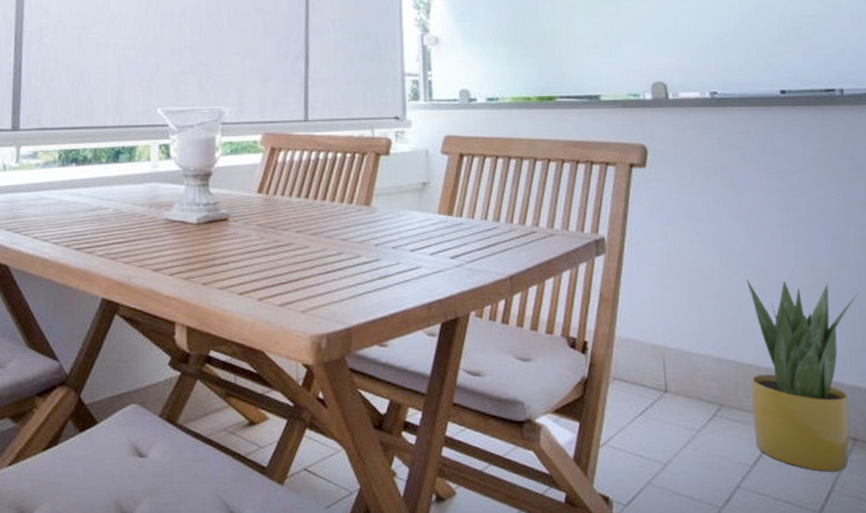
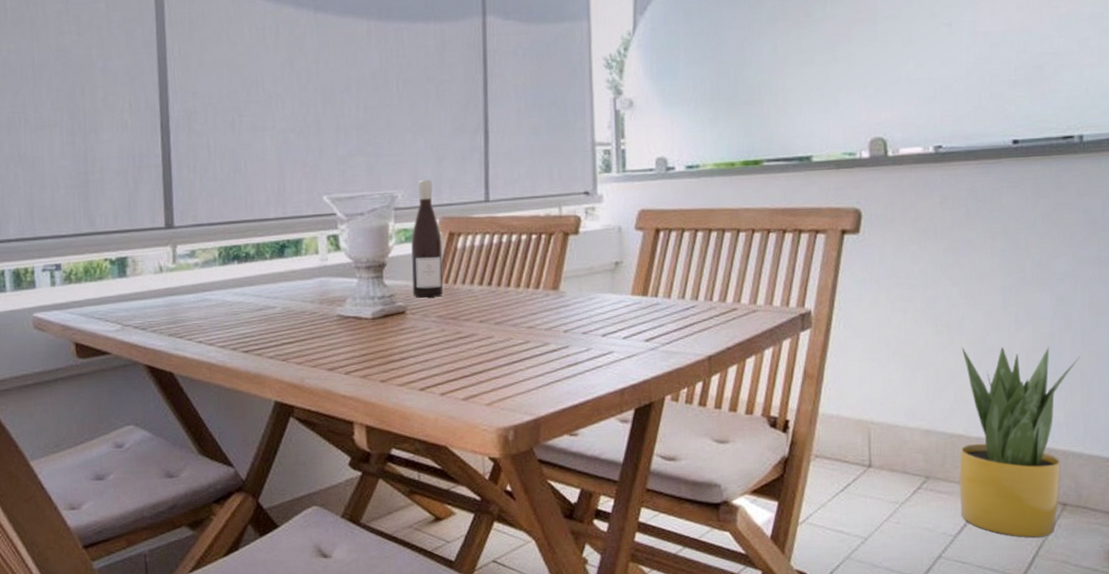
bottle: none [235,99,264,207] -> present [411,180,444,298]

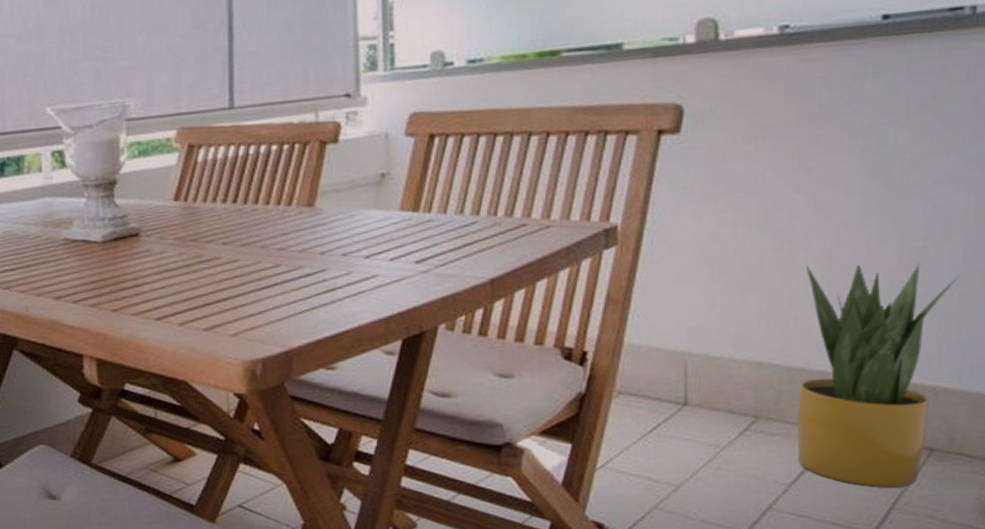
bottle: present [411,180,444,298] -> none [145,86,182,218]

